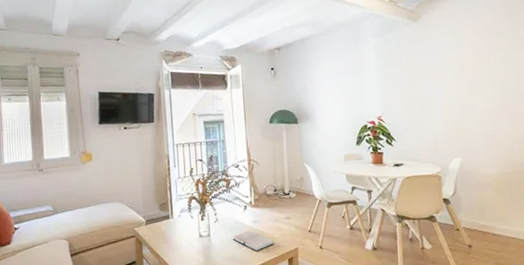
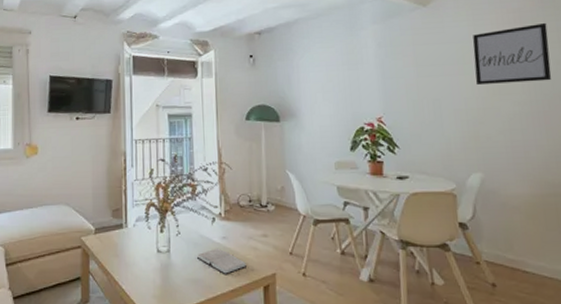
wall art: none [454,32,517,86] -> present [473,22,552,85]

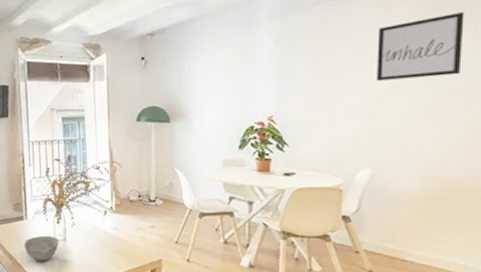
bowl: none [121,246,162,277] -> present [23,235,59,261]
hardback book: present [197,248,246,275] -> none [90,237,135,260]

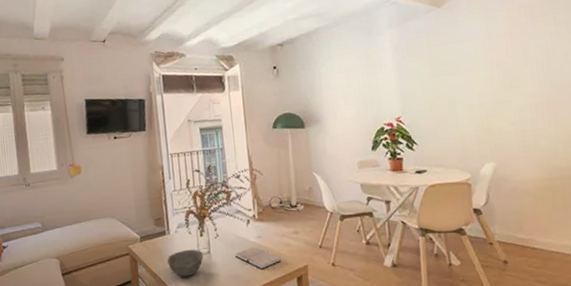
hardback book: none [90,237,135,260] -> present [235,246,281,270]
wall art: present [375,11,464,81] -> none [485,15,561,80]

